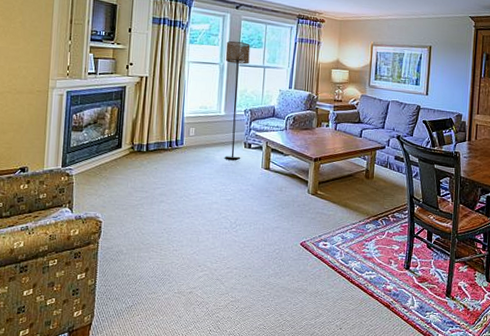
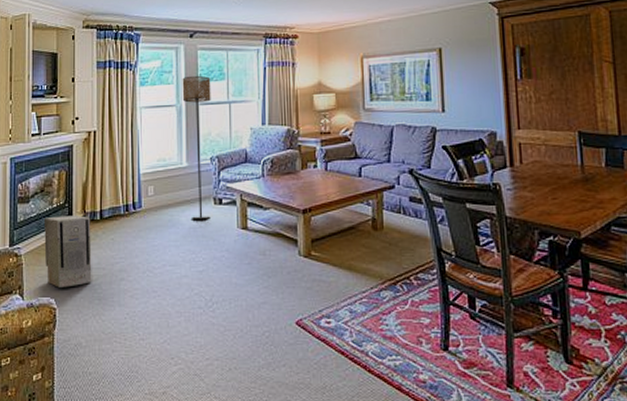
air purifier: none [94,145,138,205] -> present [44,216,92,288]

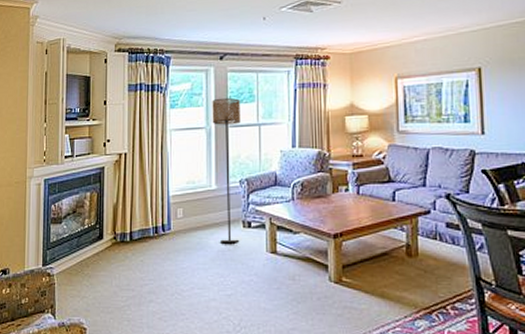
air purifier: present [44,216,92,288] -> none [76,237,122,308]

